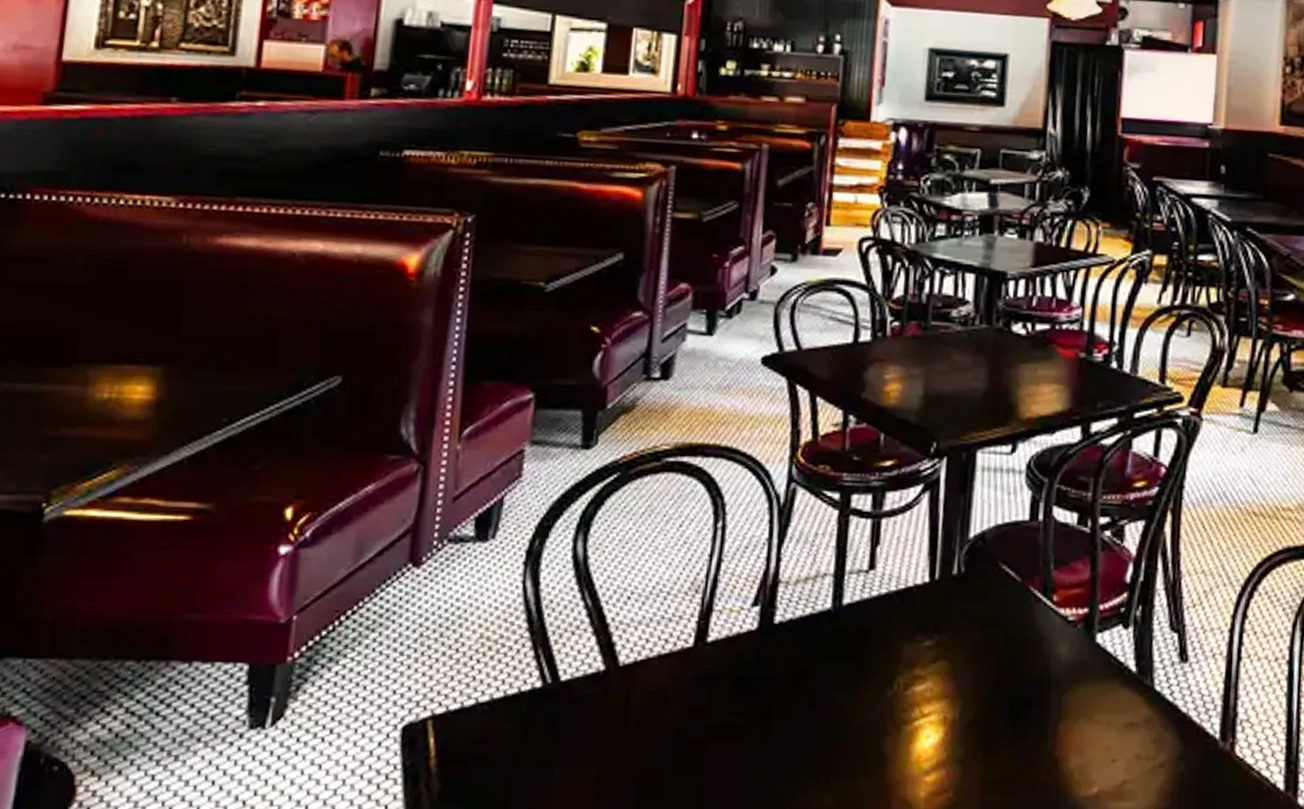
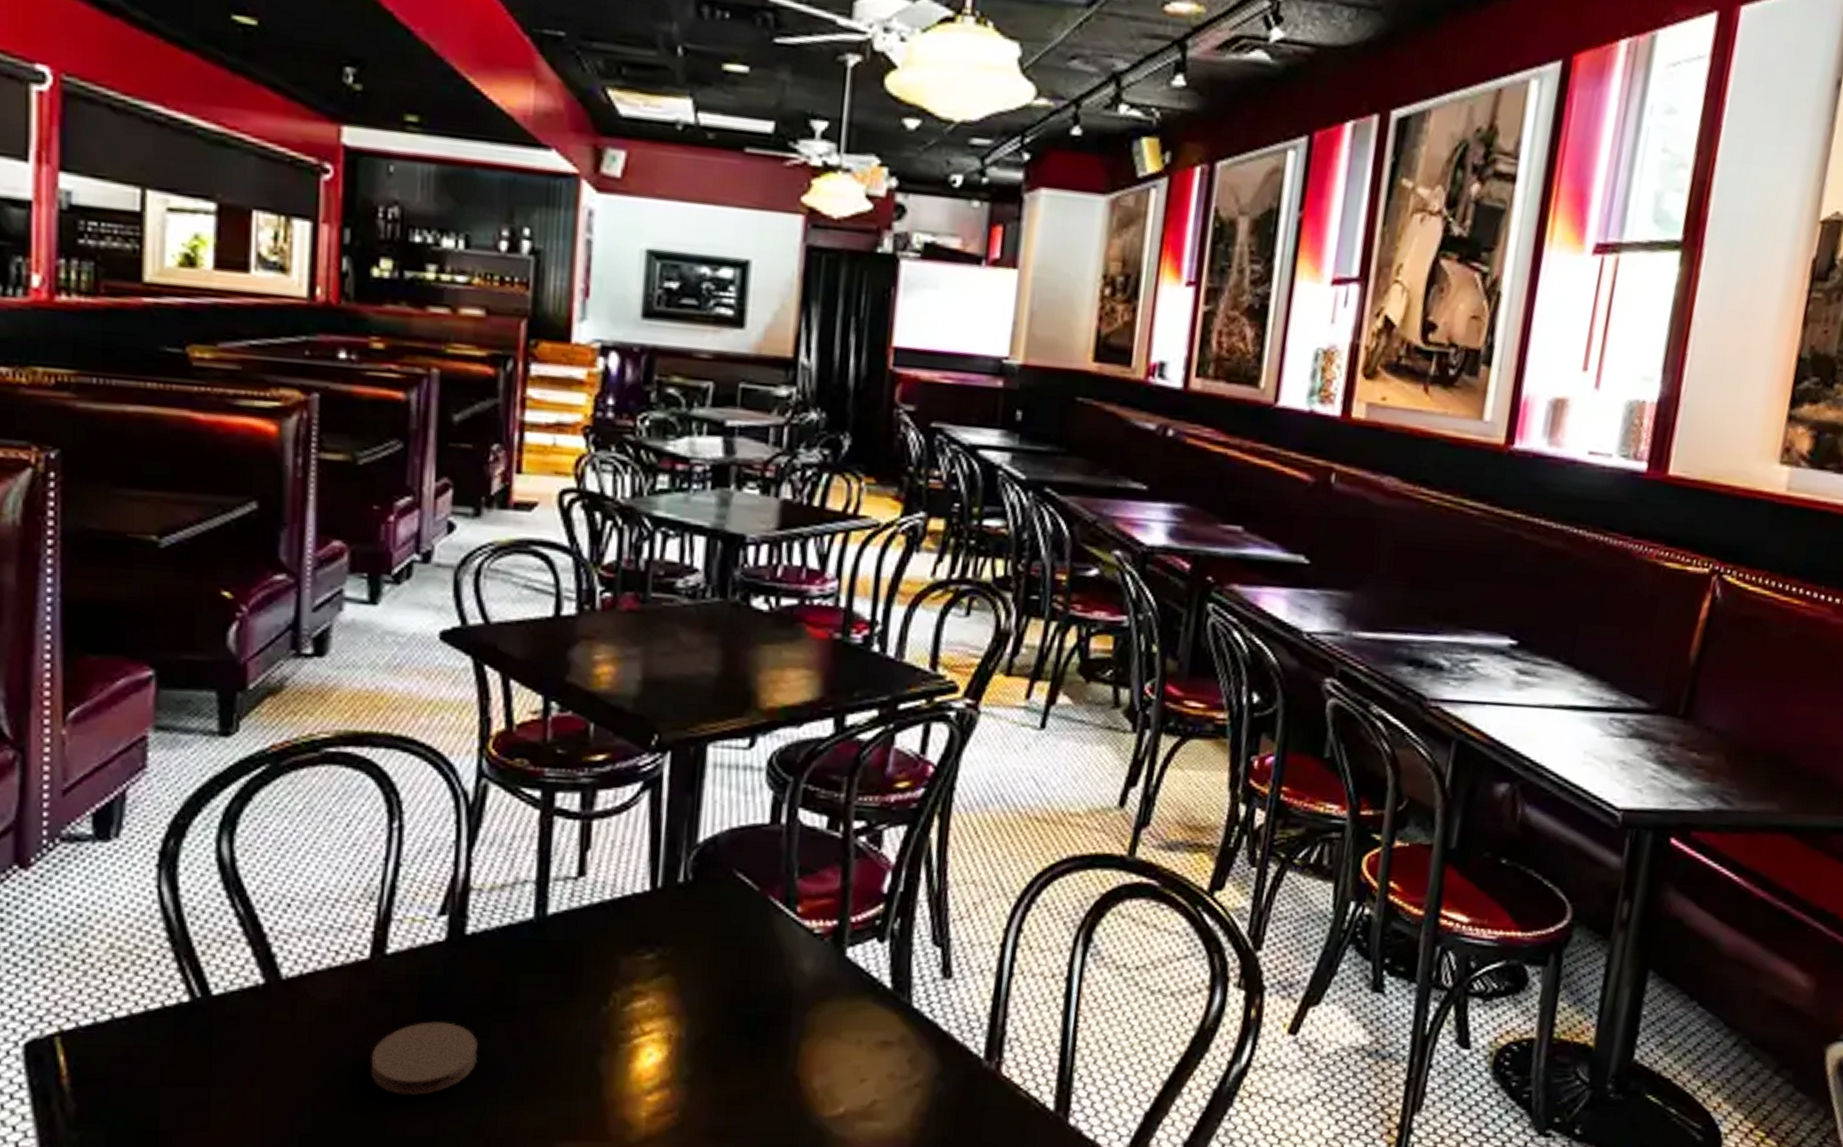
coaster: none [689,705,781,776] -> present [370,1022,478,1096]

